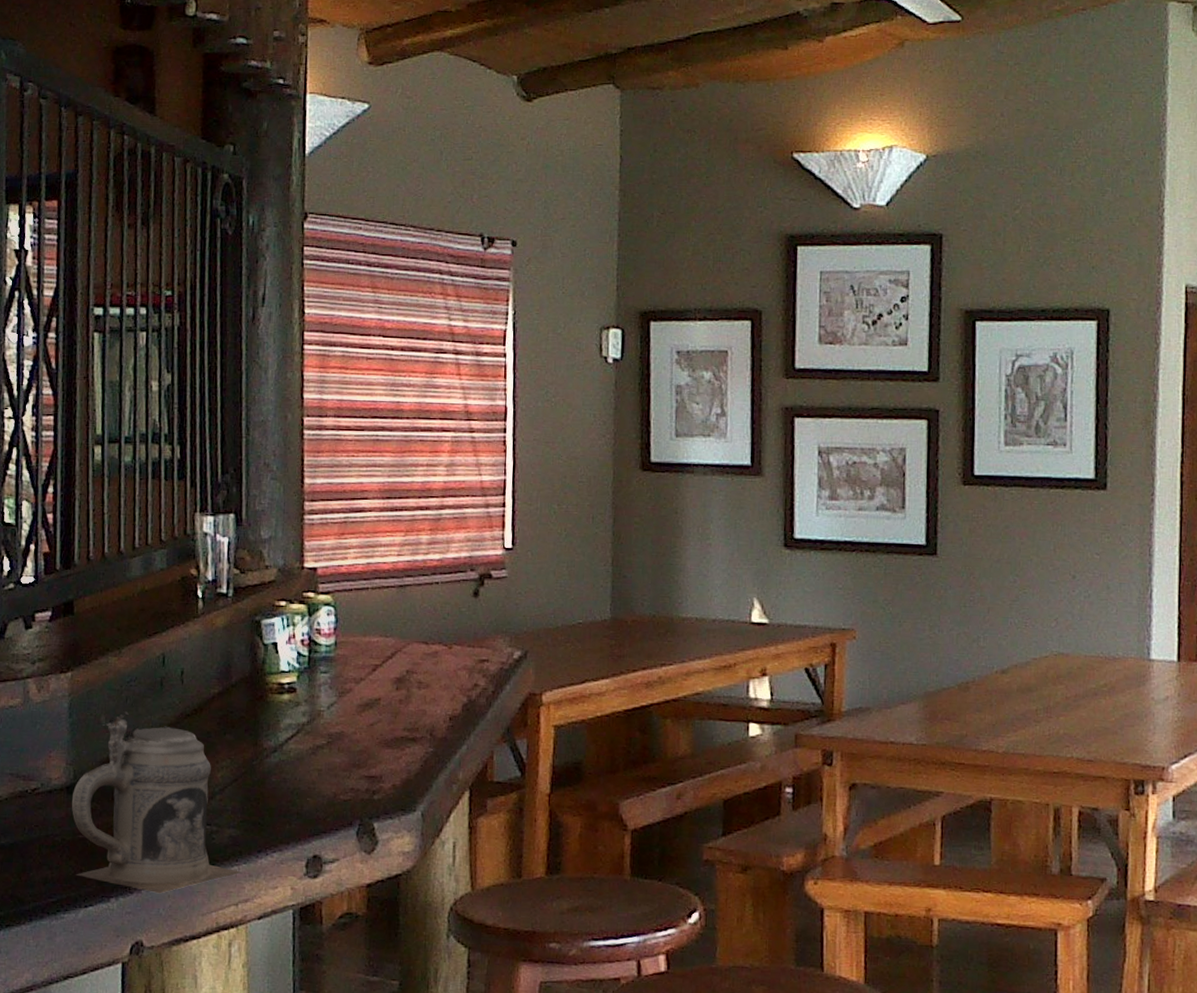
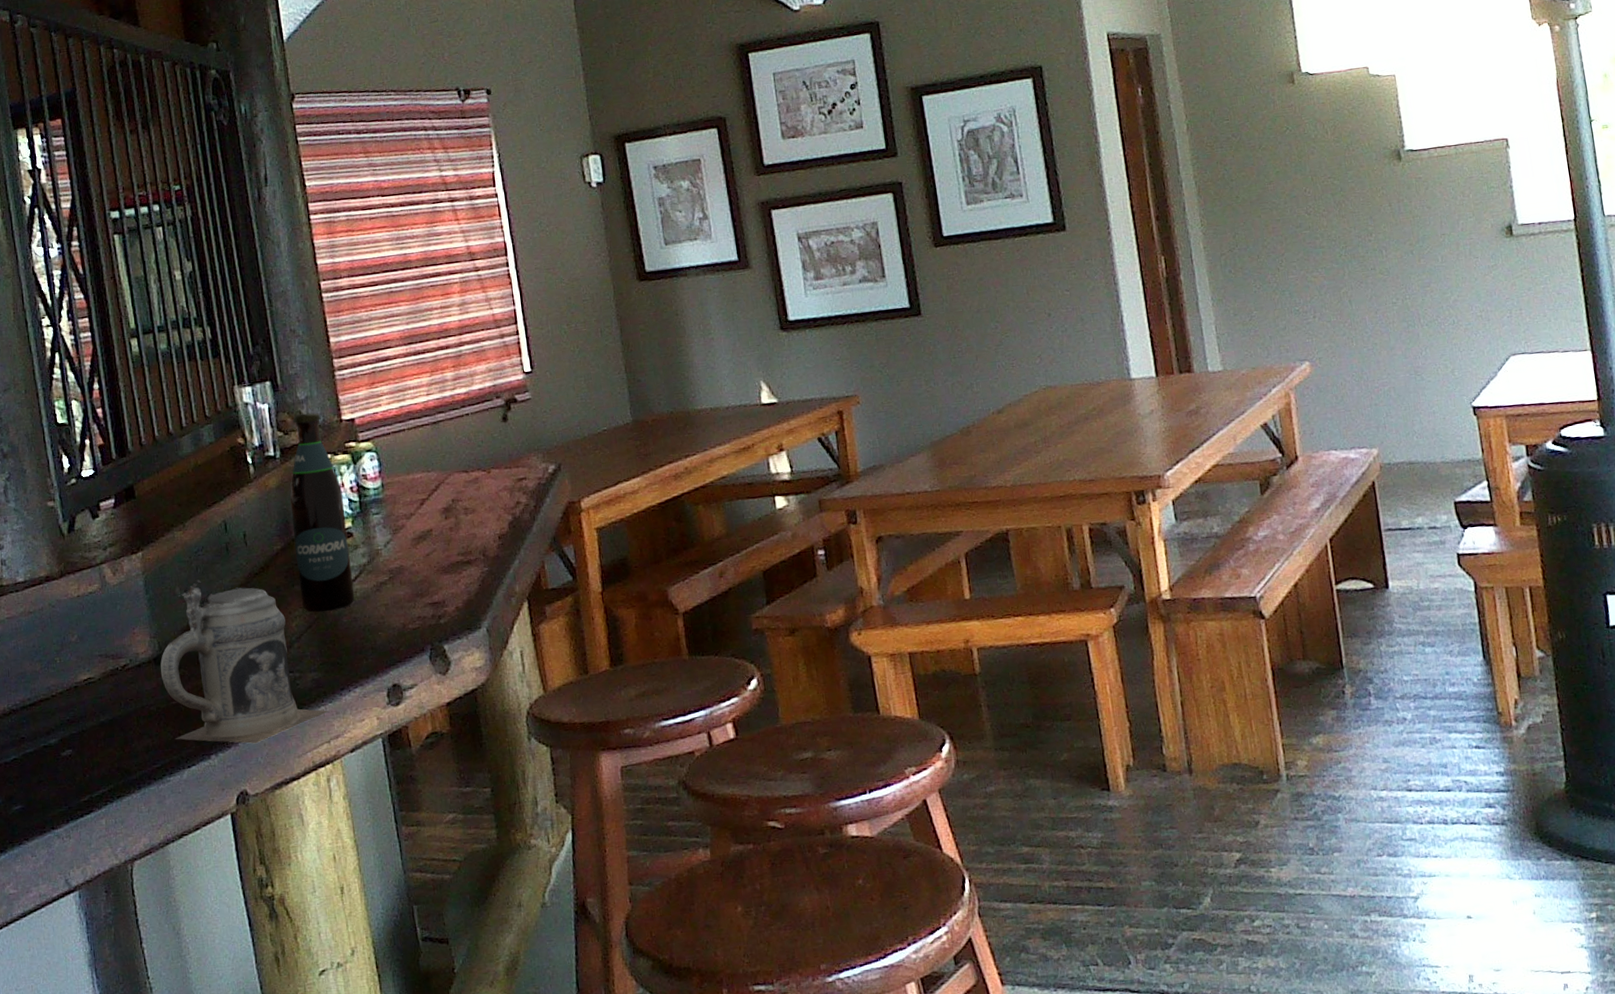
bottle: none [231,554,292,767] -> present [289,412,355,613]

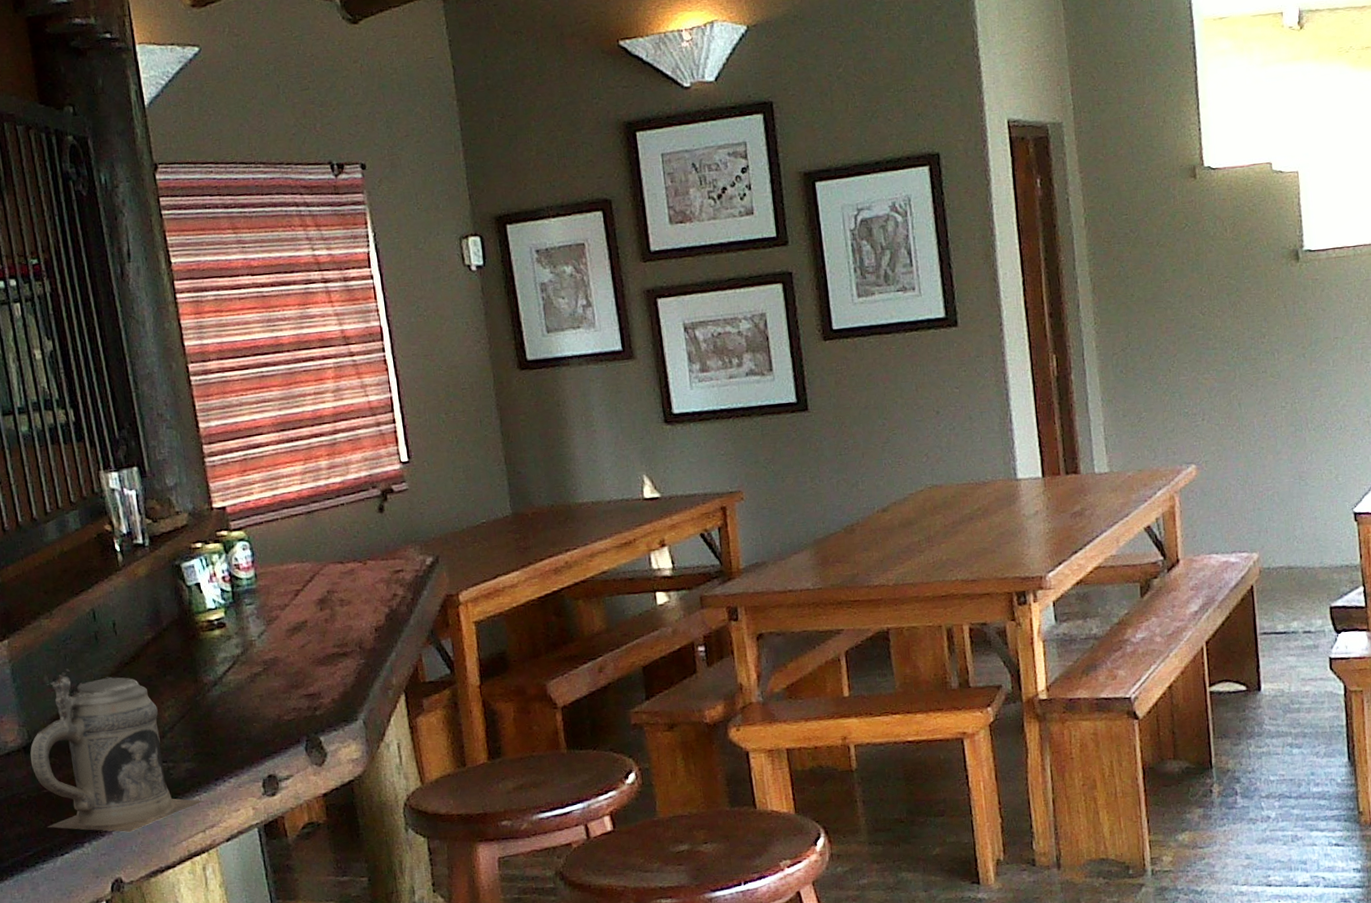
bottle: present [289,412,355,613] -> none [159,499,229,703]

